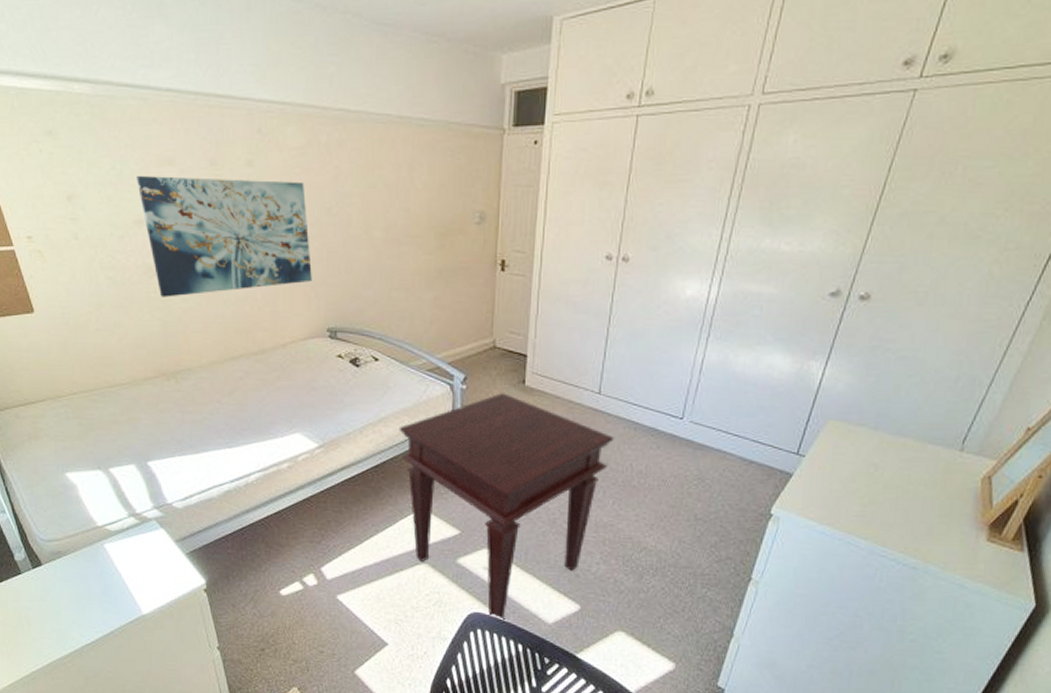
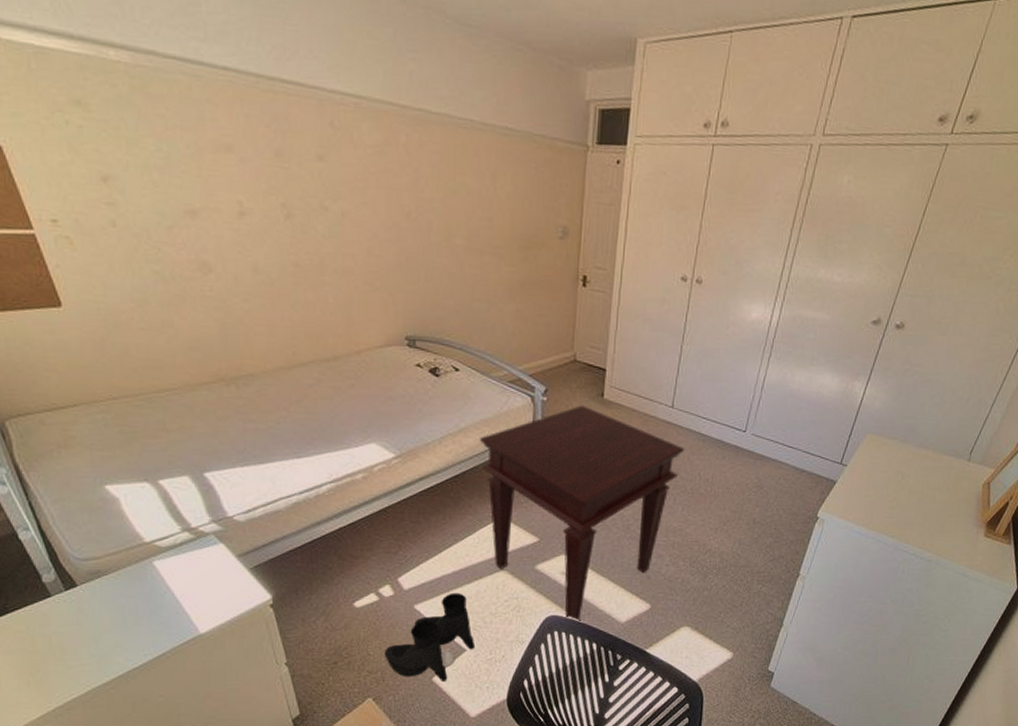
wall art: present [136,175,312,297] -> none [188,160,389,297]
boots: none [308,584,397,675] -> present [384,592,476,681]

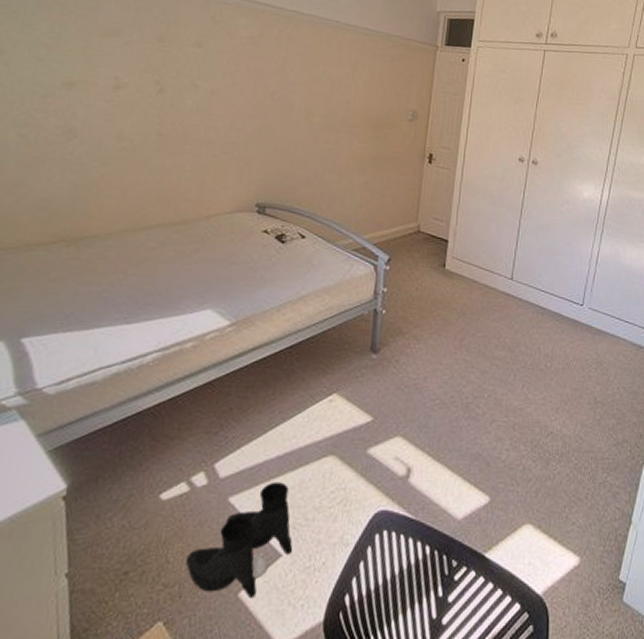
side table: present [479,405,685,622] -> none [318,275,525,519]

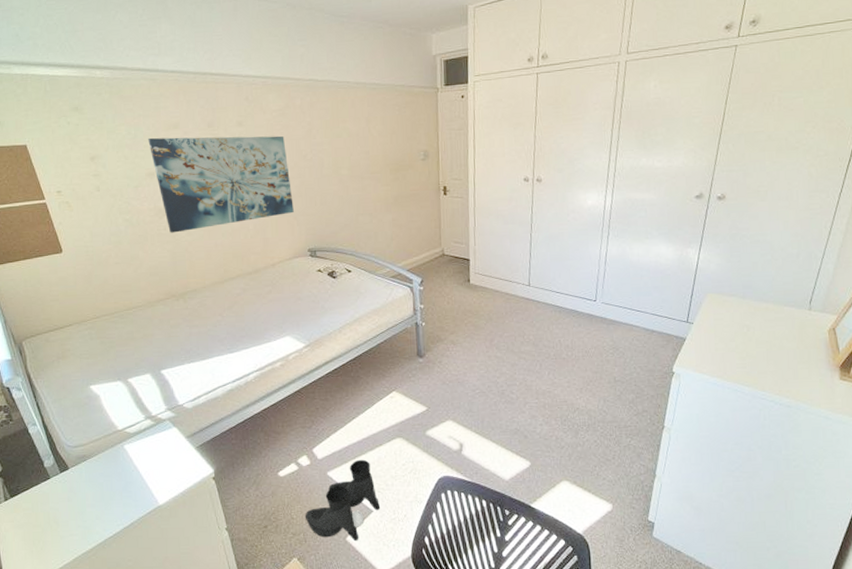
wall art: none [74,40,251,161] -> present [148,136,294,233]

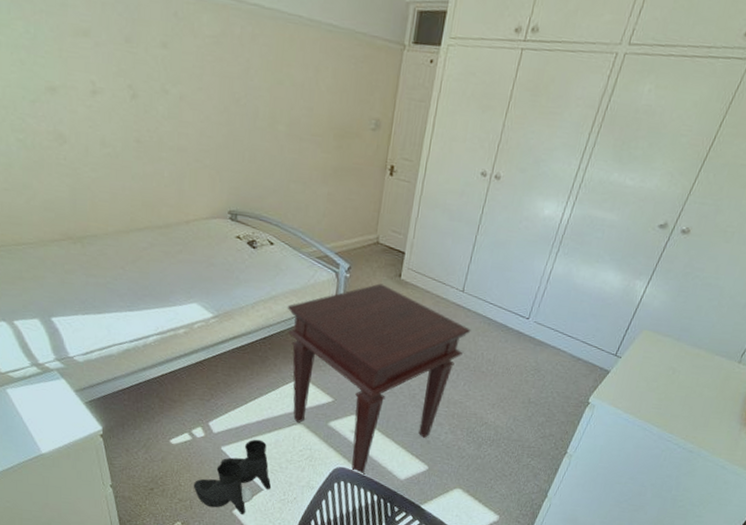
wall art: present [148,136,294,233] -> none [51,42,218,167]
side table: none [371,291,545,481] -> present [287,283,471,476]

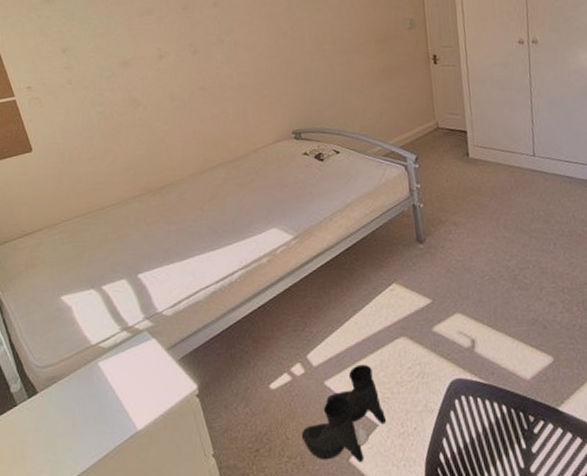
side table: present [287,283,471,476] -> none [364,166,555,384]

